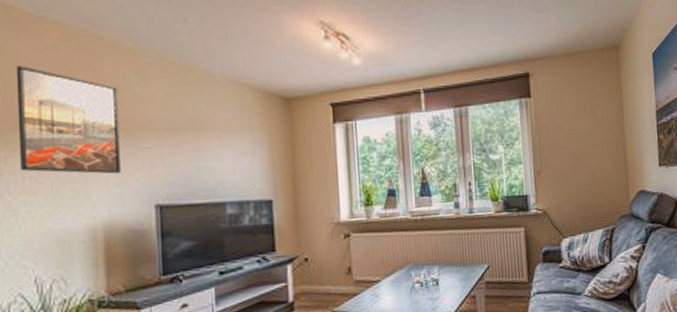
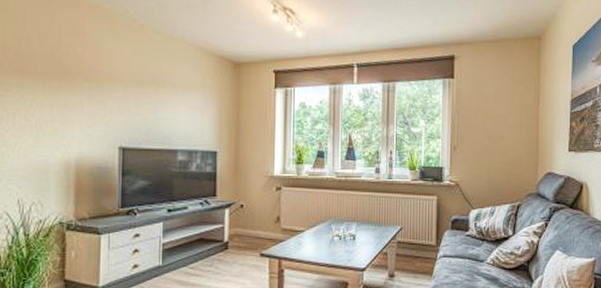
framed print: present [16,65,122,174] -> none [12,18,94,118]

